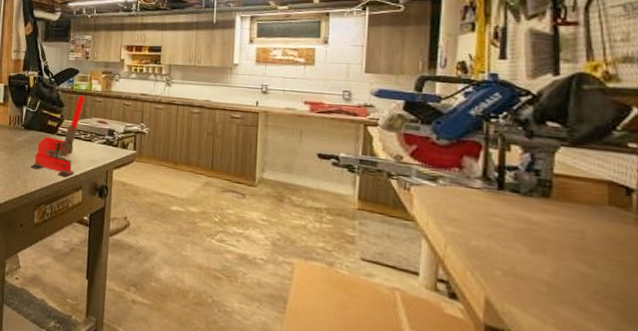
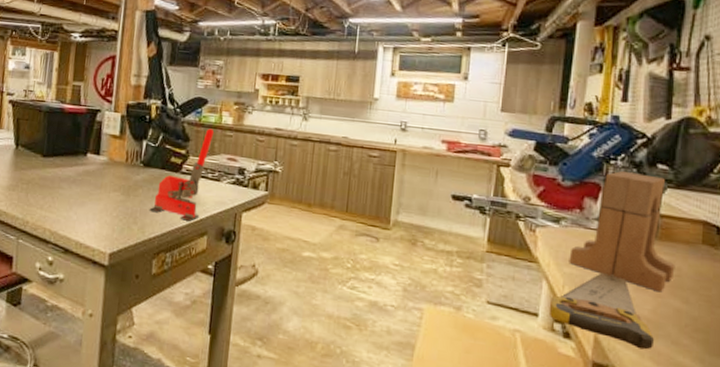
hand saw: none [430,233,557,316] -> present [548,273,654,350]
arch block: none [450,129,577,256] -> present [569,171,675,293]

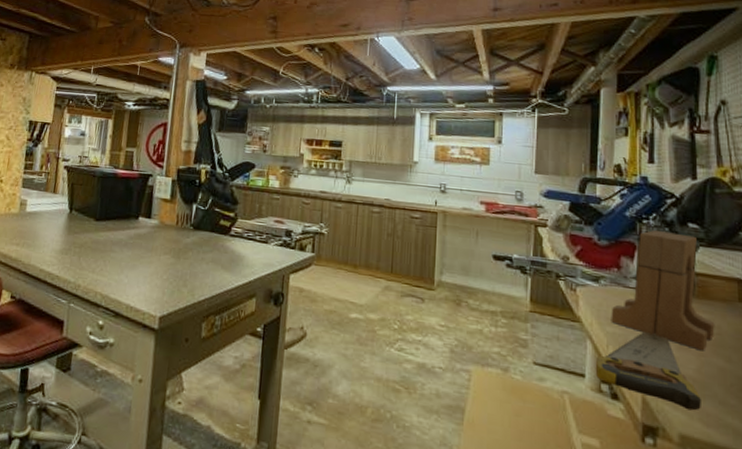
clamp: present [150,128,215,221] -> none [200,192,262,284]

